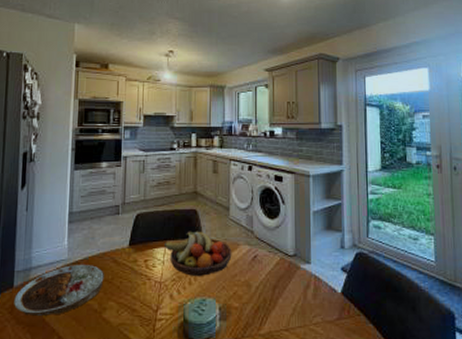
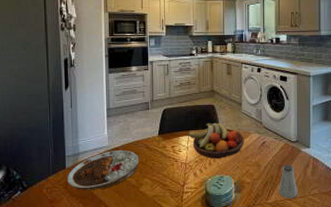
saltshaker: none [273,284,296,329] -> present [279,164,298,199]

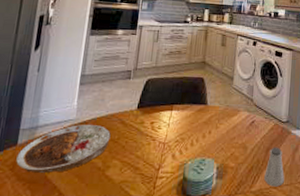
fruit bowl: present [188,122,244,159] -> none [171,97,233,139]

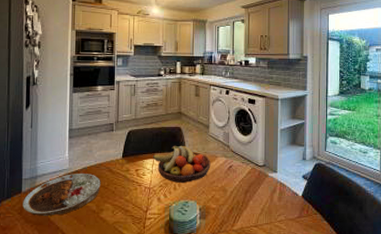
fruit bowl: none [171,97,233,139] -> present [153,145,211,184]
saltshaker: present [264,147,284,187] -> none [245,189,264,225]

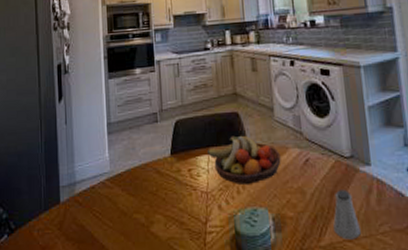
plate: present [23,172,101,217] -> none [62,176,148,233]
saltshaker: none [245,189,264,225] -> present [333,189,361,240]

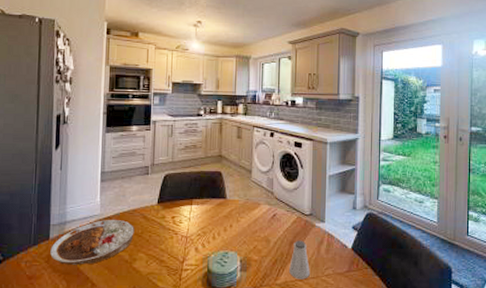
plate: none [62,176,148,233] -> present [50,219,134,266]
fruit bowl: present [208,135,281,186] -> none [191,191,253,233]

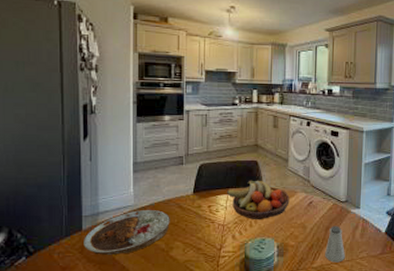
fruit bowl: none [191,191,253,233] -> present [227,180,290,220]

